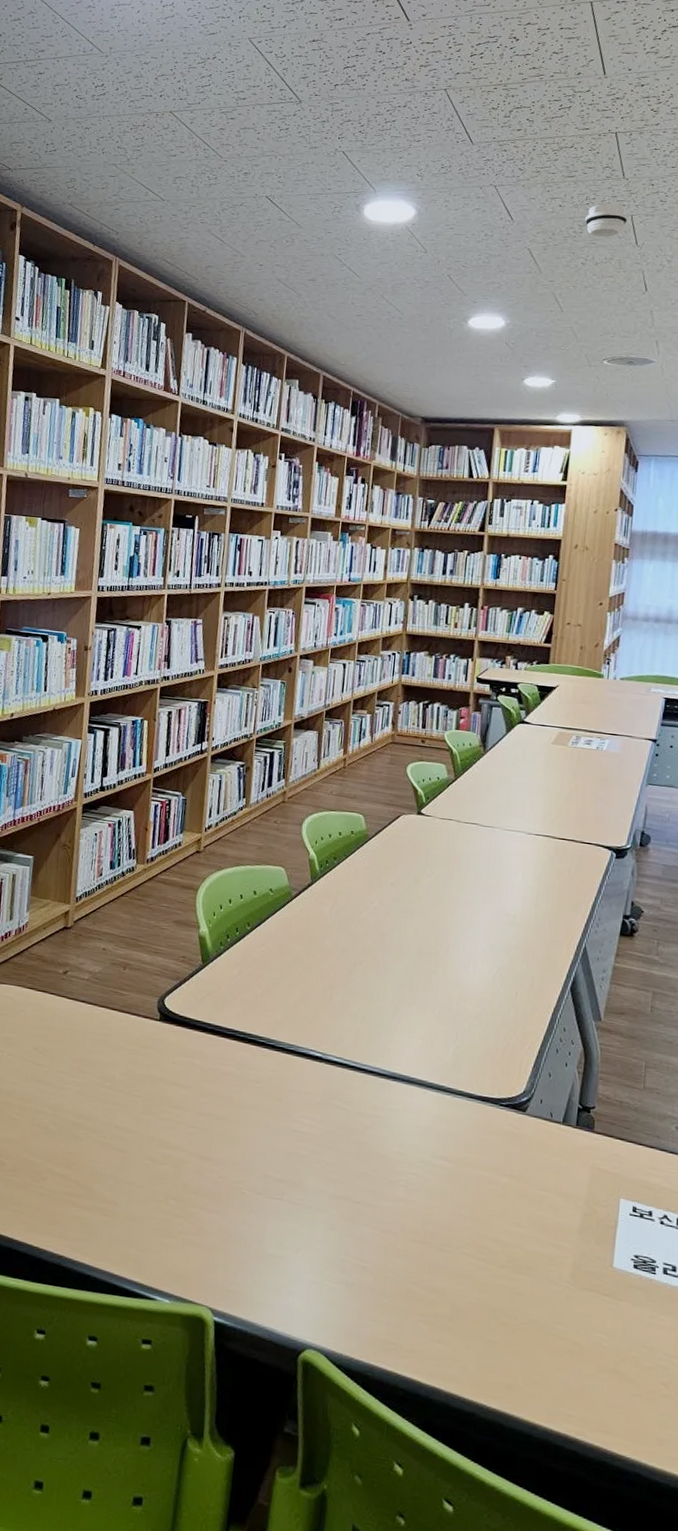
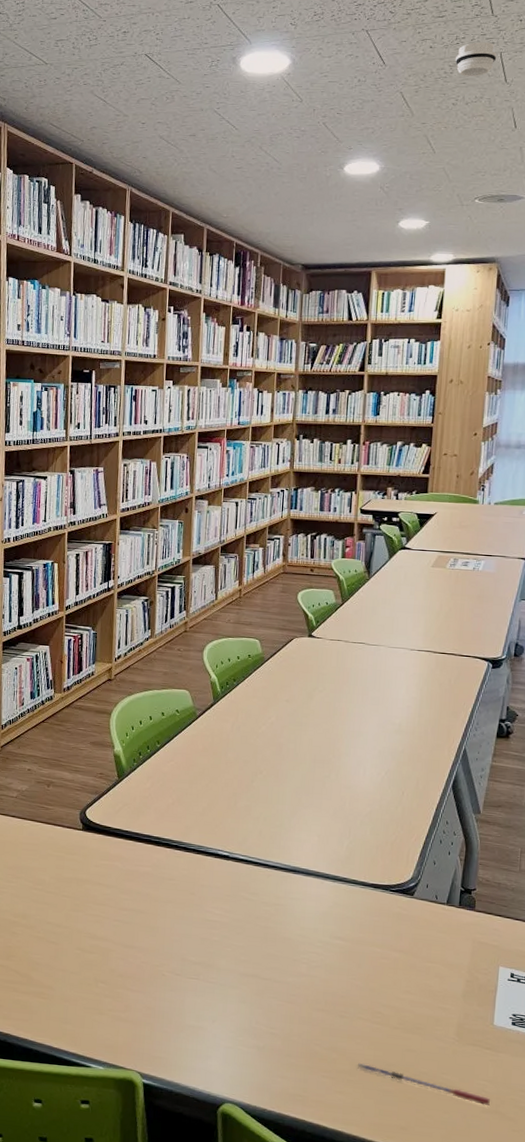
pen: none [459,1307,608,1363] -> present [358,1063,490,1106]

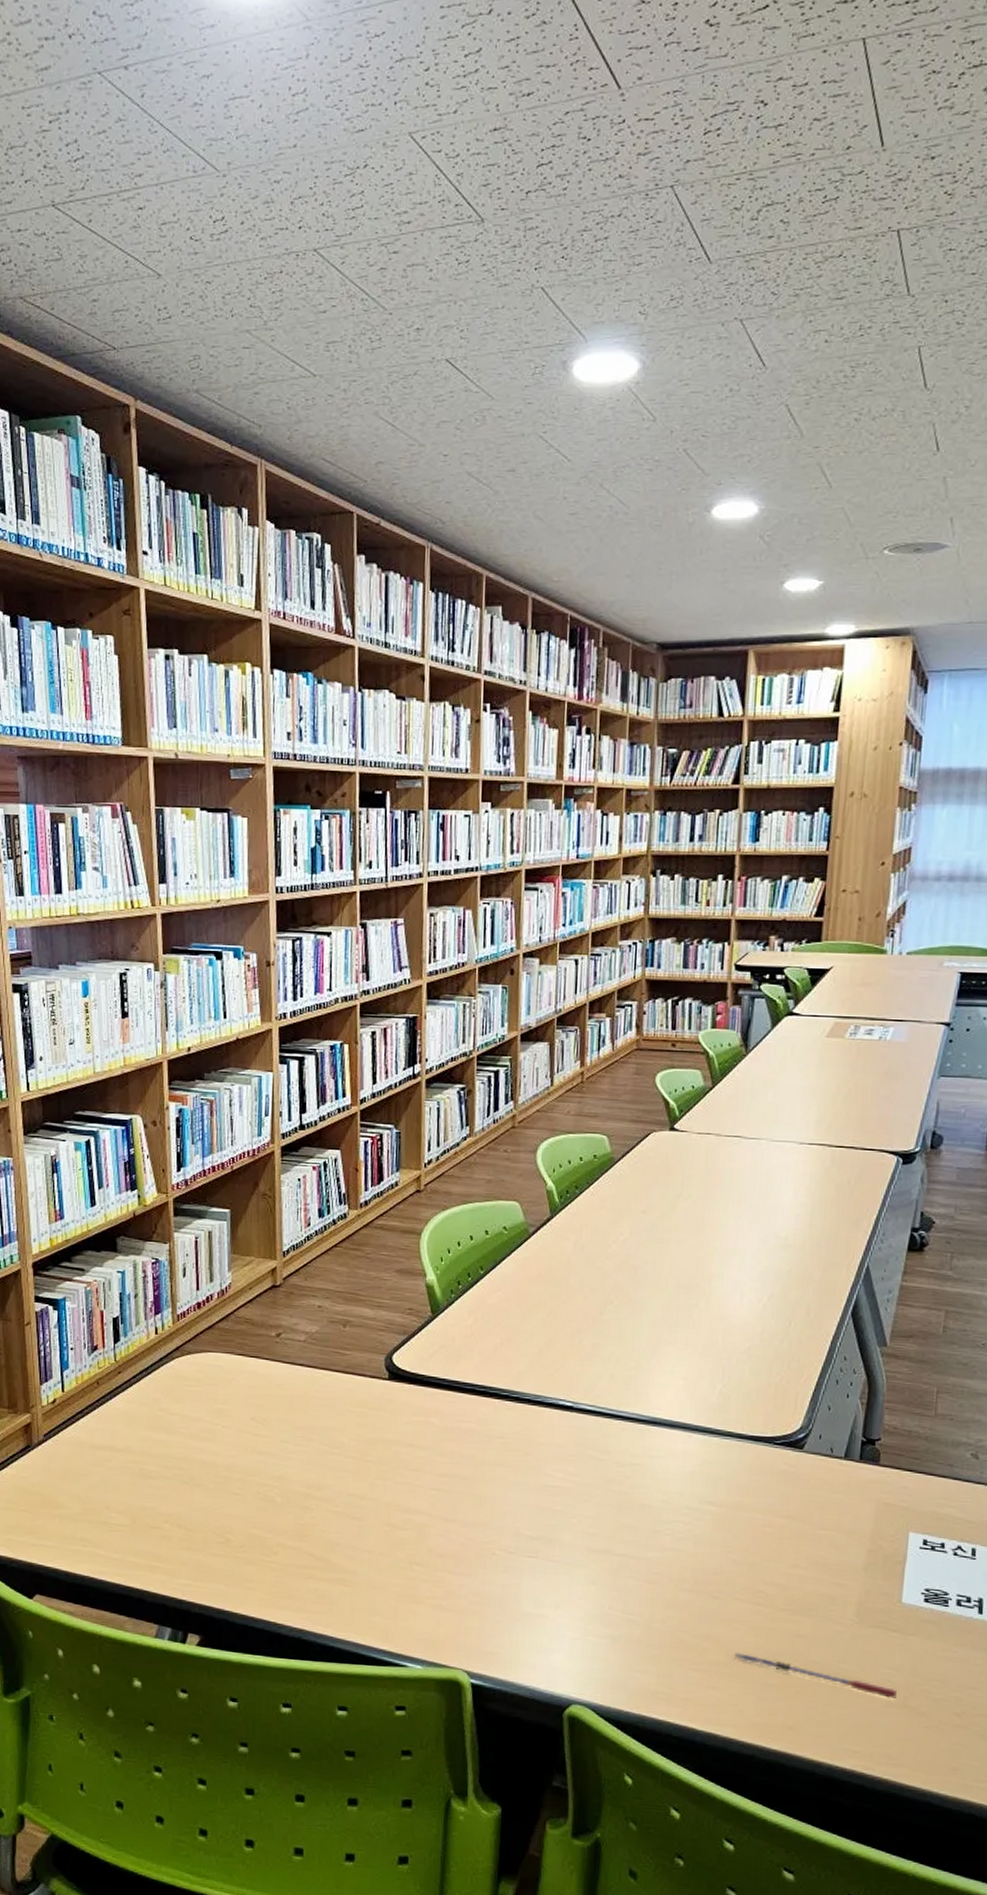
smoke detector: present [456,42,497,76] -> none [859,333,914,381]

